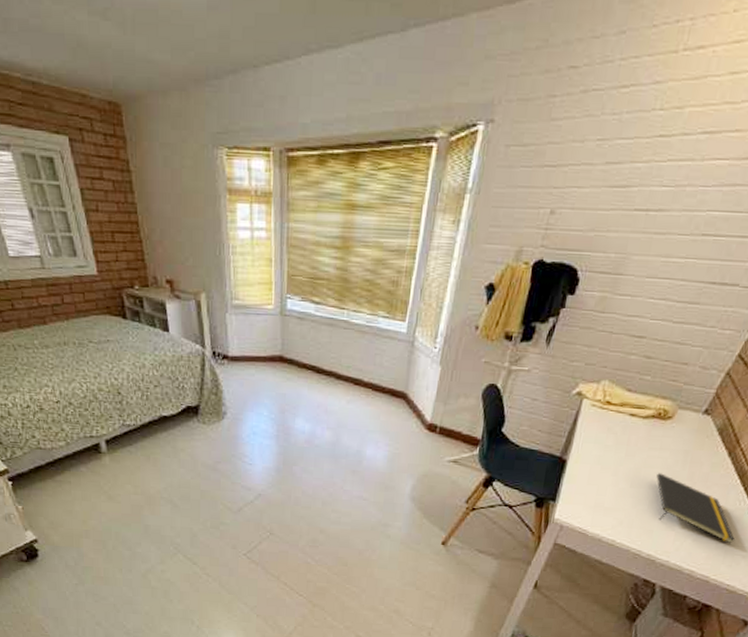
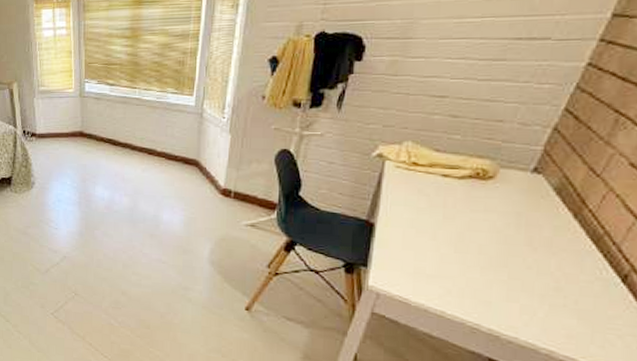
notepad: present [656,473,736,544] -> none [485,237,604,320]

